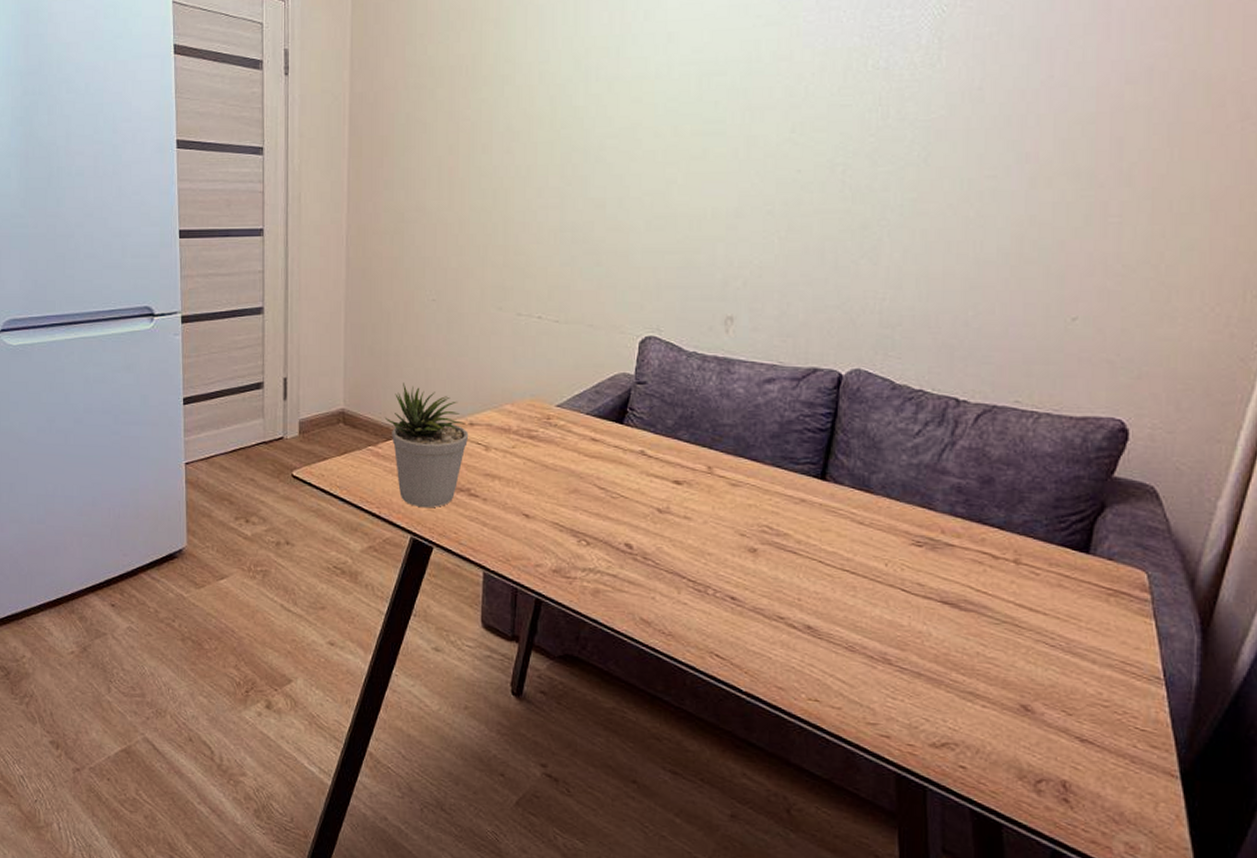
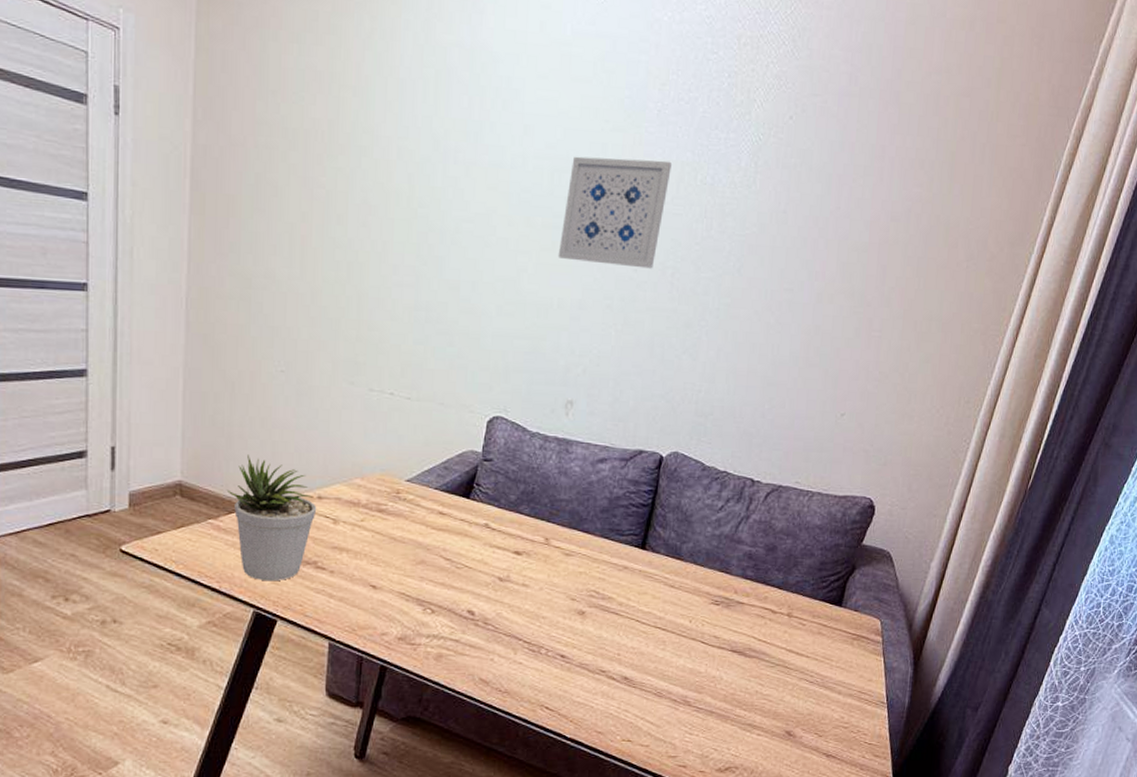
wall art: none [709,49,836,168] -> present [558,156,671,269]

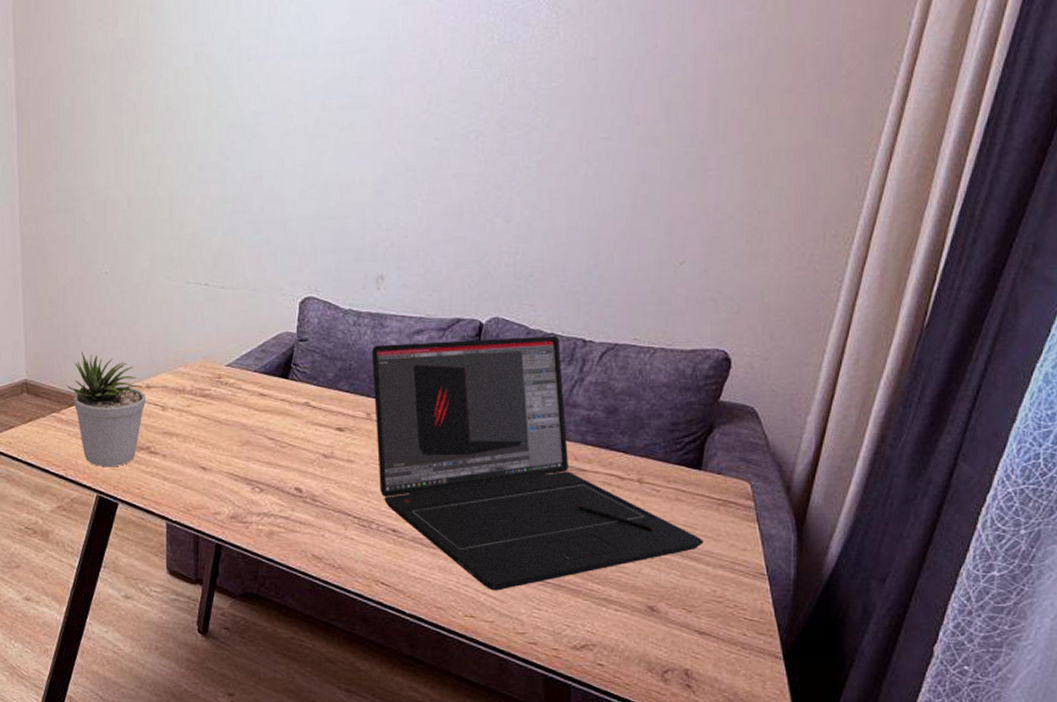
laptop: none [552,470,838,716] -> present [371,336,704,591]
wall art: present [558,156,671,269] -> none [356,25,466,138]

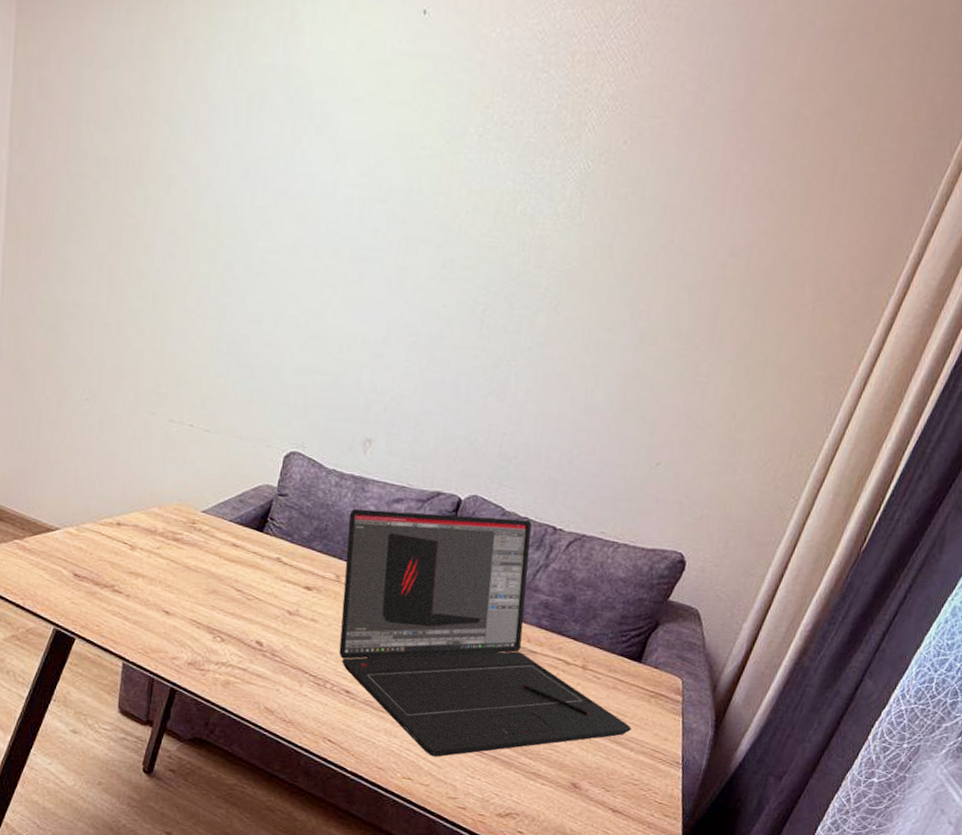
potted plant: present [65,352,147,467] -> none [32,480,116,602]

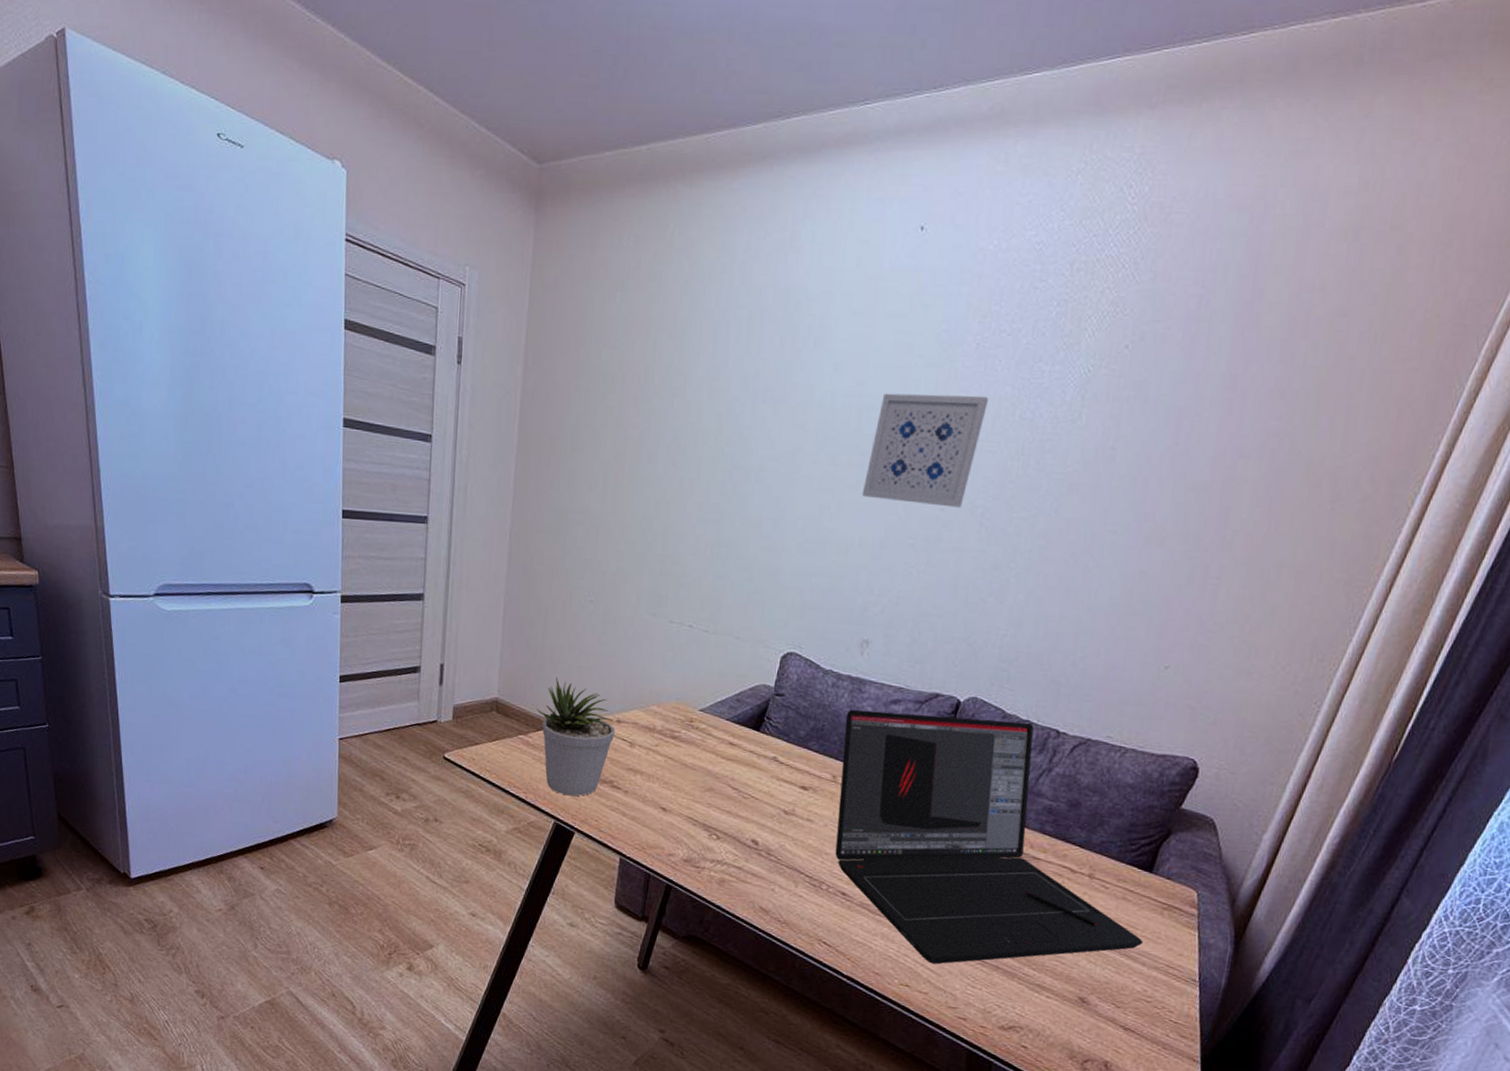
potted plant: none [32,480,116,602] -> present [536,677,616,797]
wall art: none [364,184,490,305] -> present [861,393,988,508]

